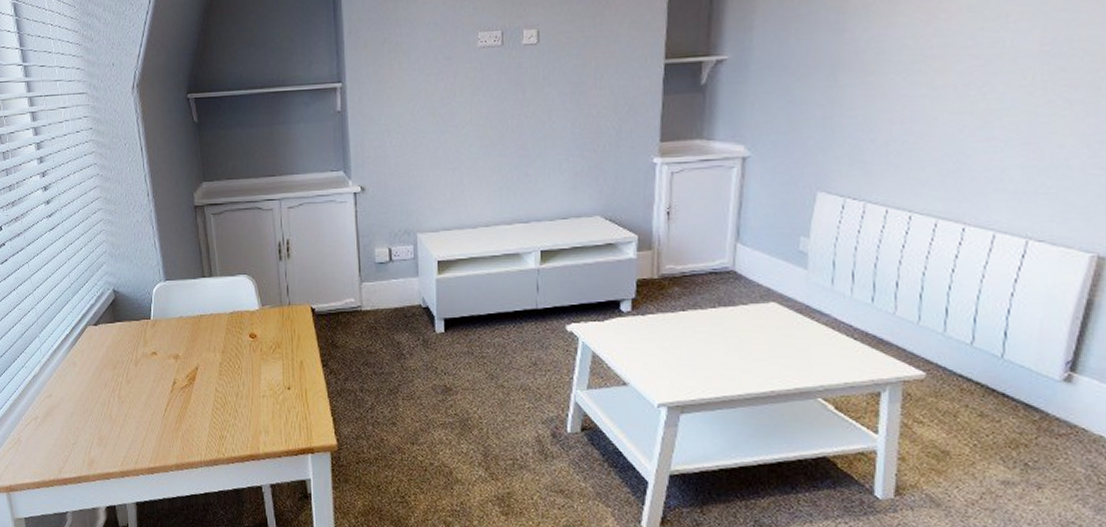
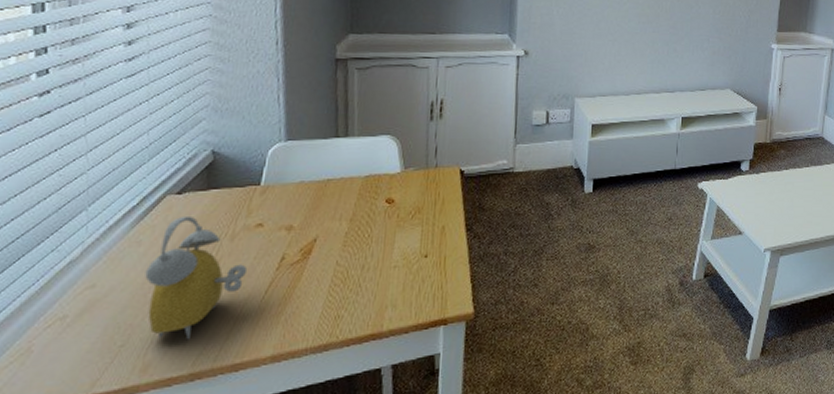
alarm clock: none [81,343,150,444] -> present [145,215,248,340]

